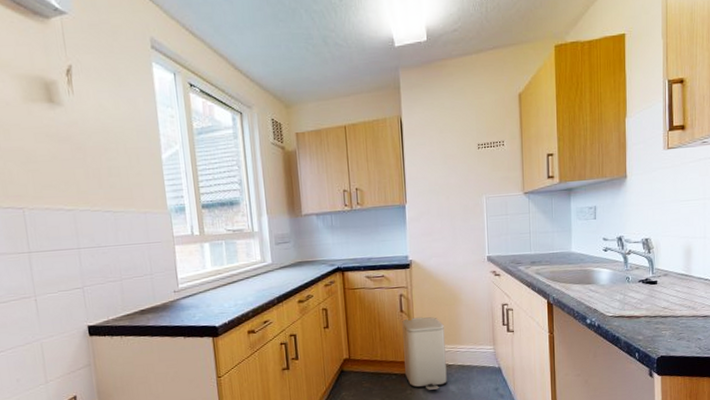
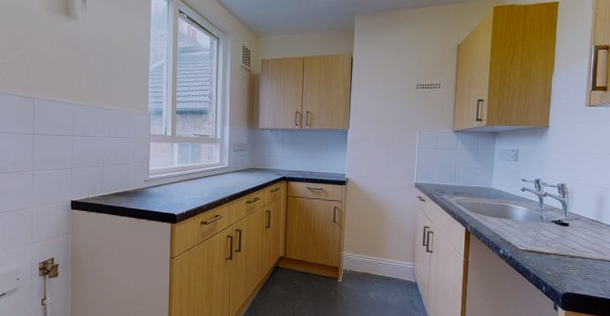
pedal bin: present [402,317,447,390] -> none [331,228,370,294]

